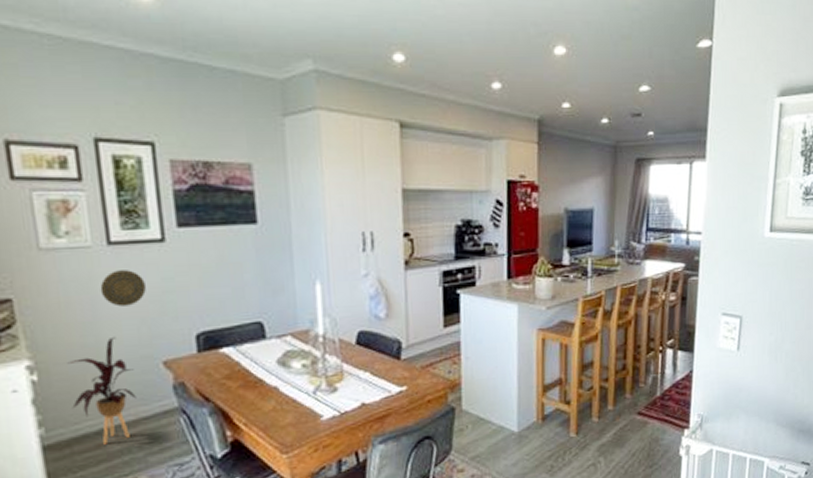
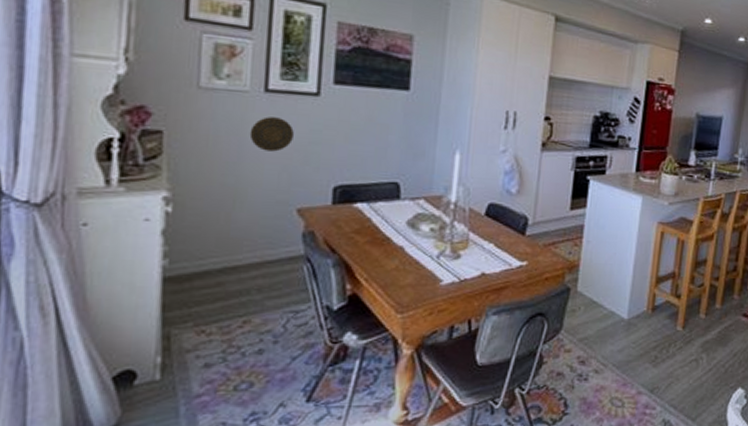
house plant: present [67,336,137,445] -> none [200,179,268,283]

